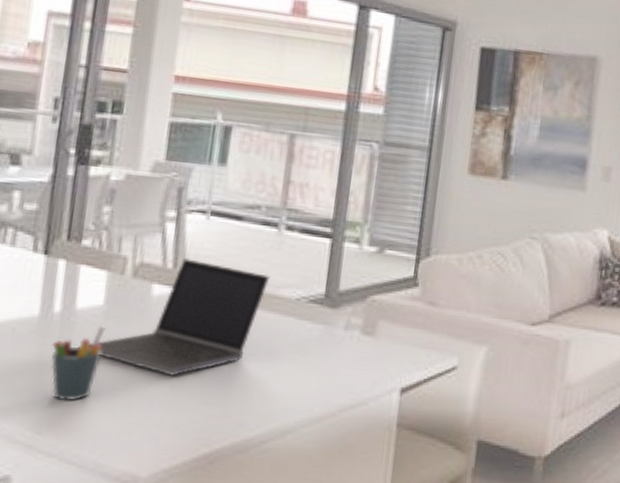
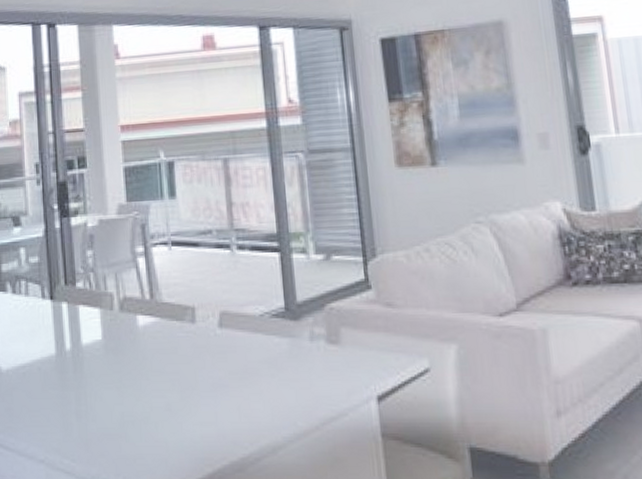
pen holder: present [51,326,106,401] -> none [69,358,109,430]
laptop computer: present [88,257,270,376] -> none [96,287,233,400]

